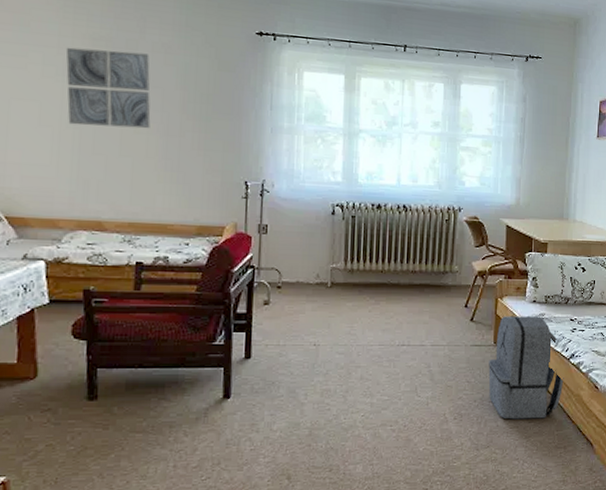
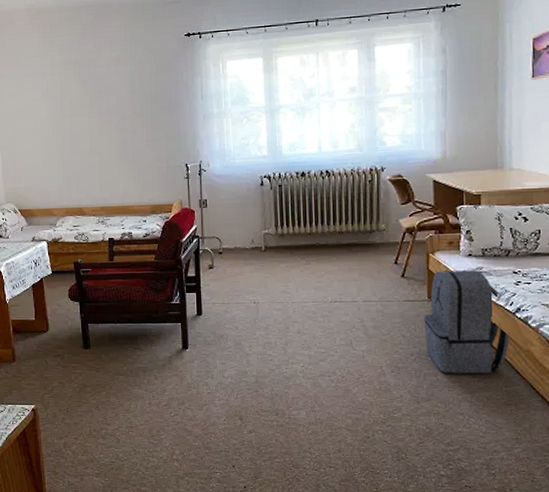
wall art: present [65,47,151,129] -> none [47,68,110,134]

